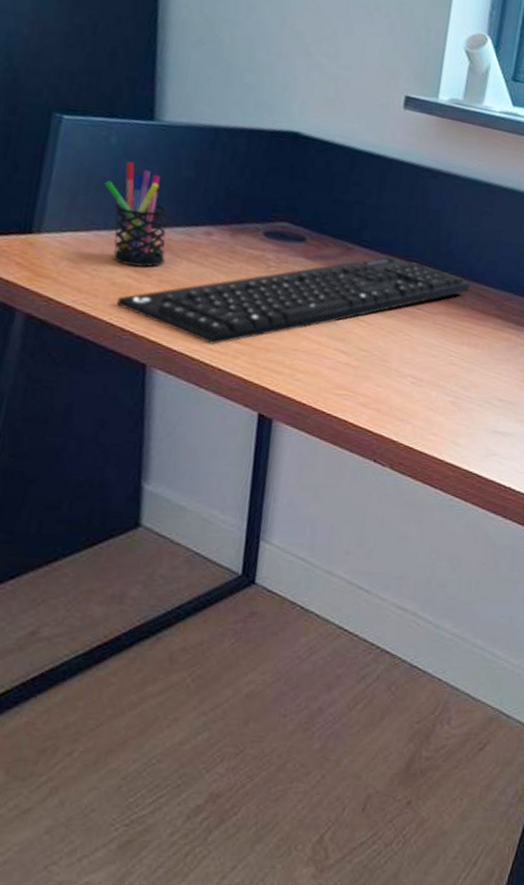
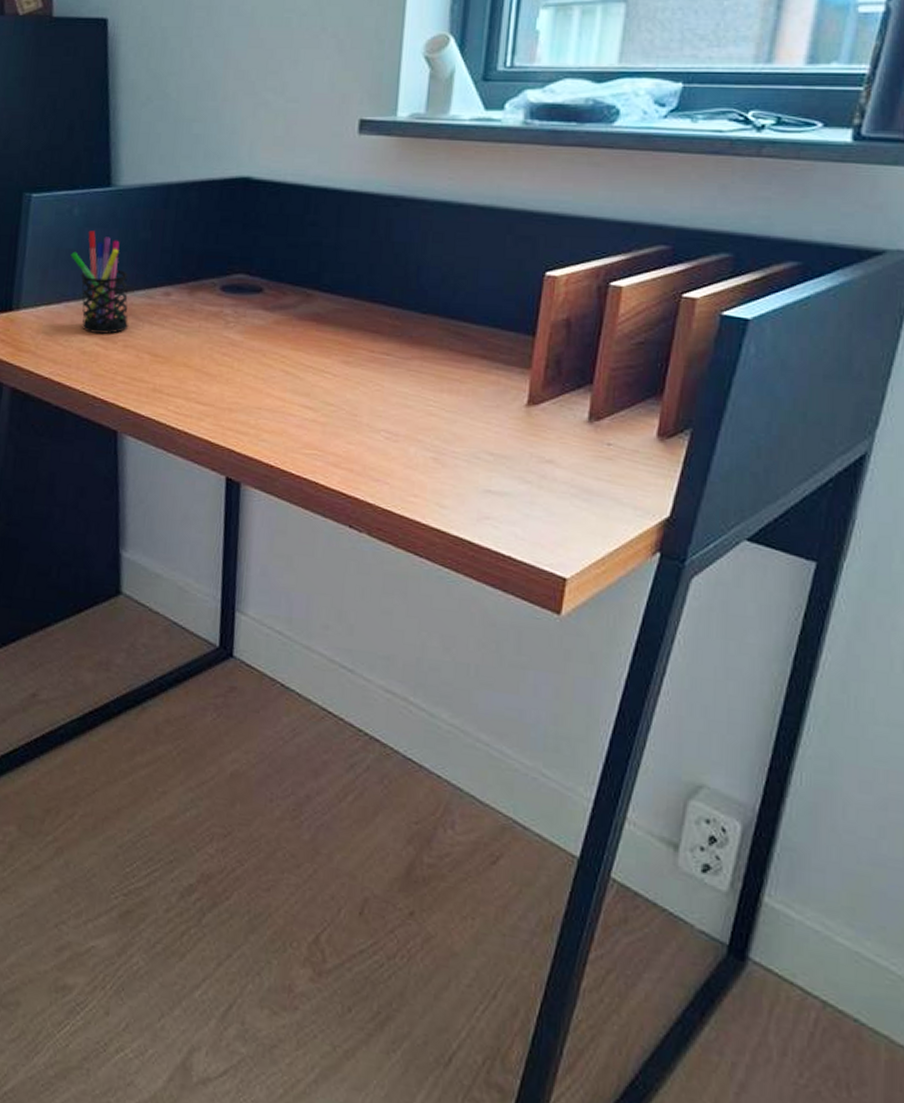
keyboard: present [116,256,471,345] -> none [87,299,448,408]

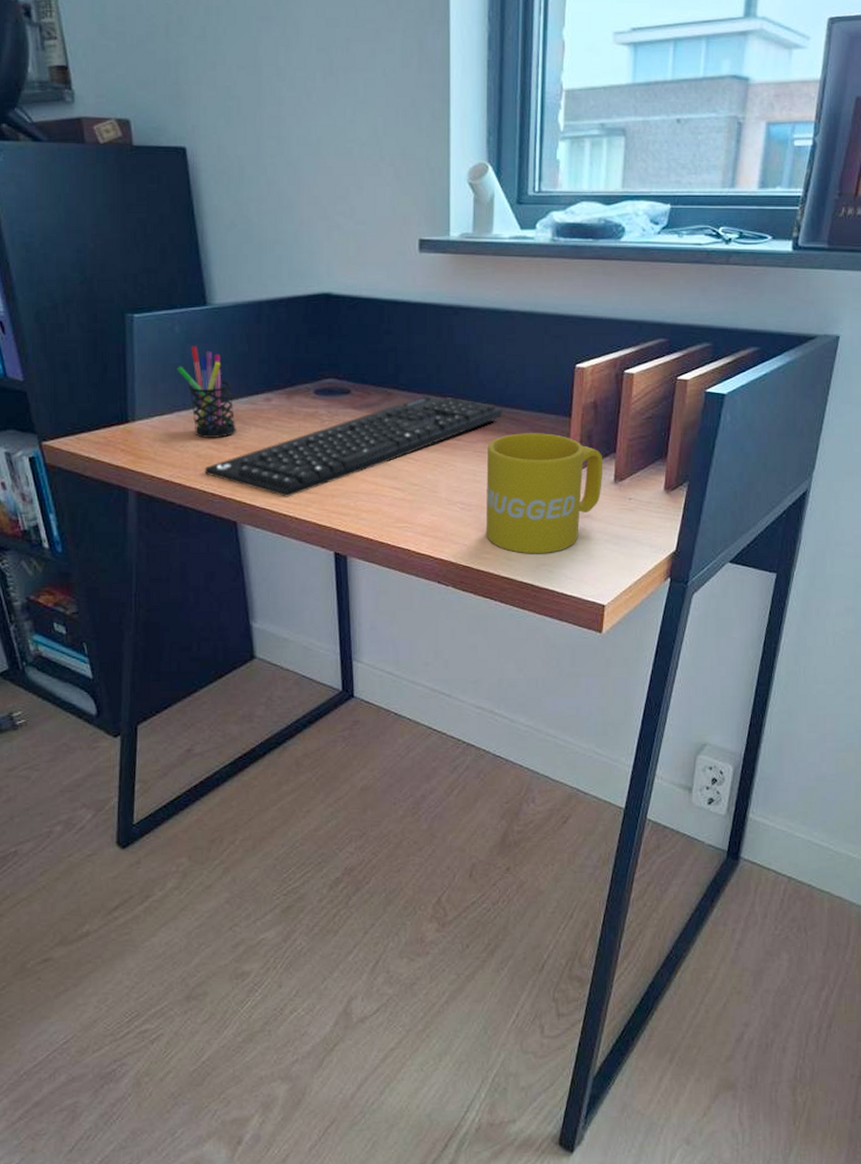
keyboard: none [87,299,448,408] -> present [204,395,503,497]
mug: none [414,351,575,505] -> present [485,433,603,554]

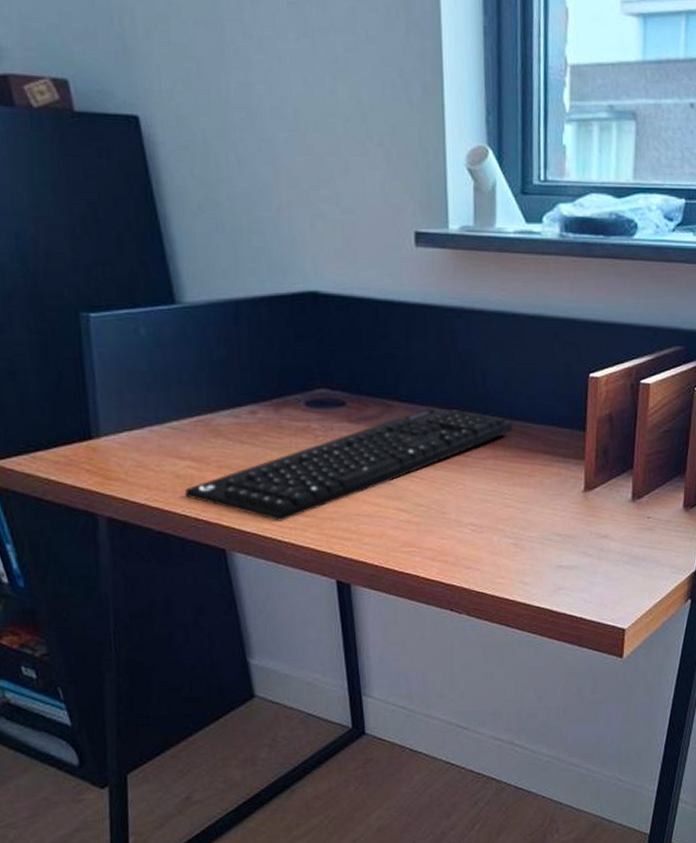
pen holder: present [177,346,236,438] -> none [145,351,219,456]
mug: present [485,433,603,554] -> none [497,448,621,578]

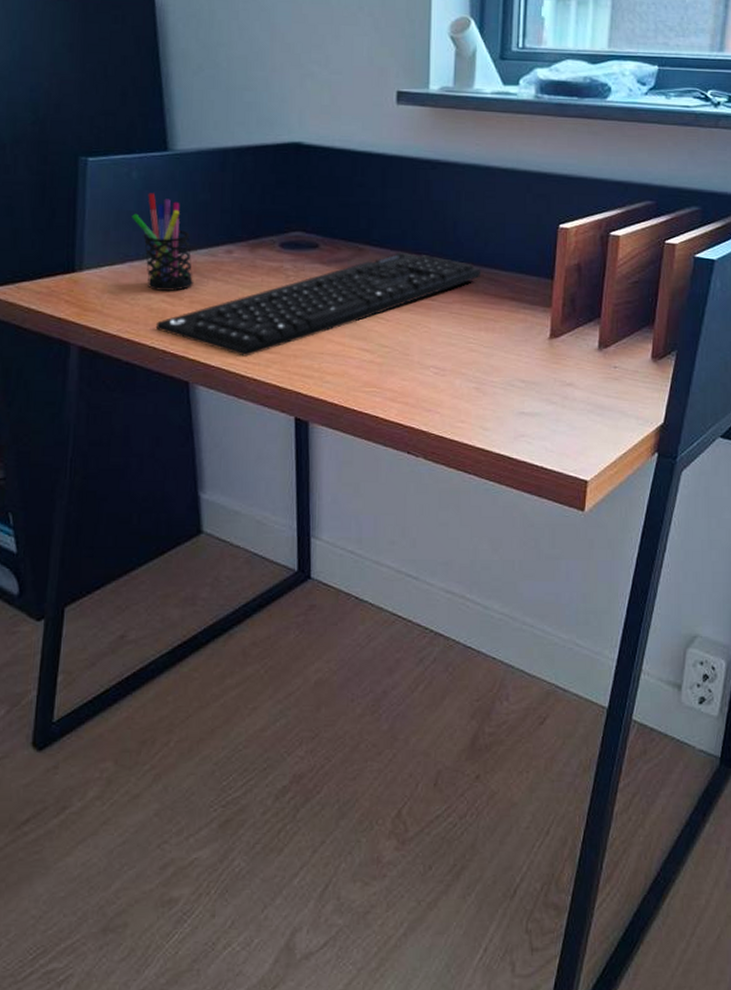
pen holder: none [145,351,219,456] -> present [132,193,193,291]

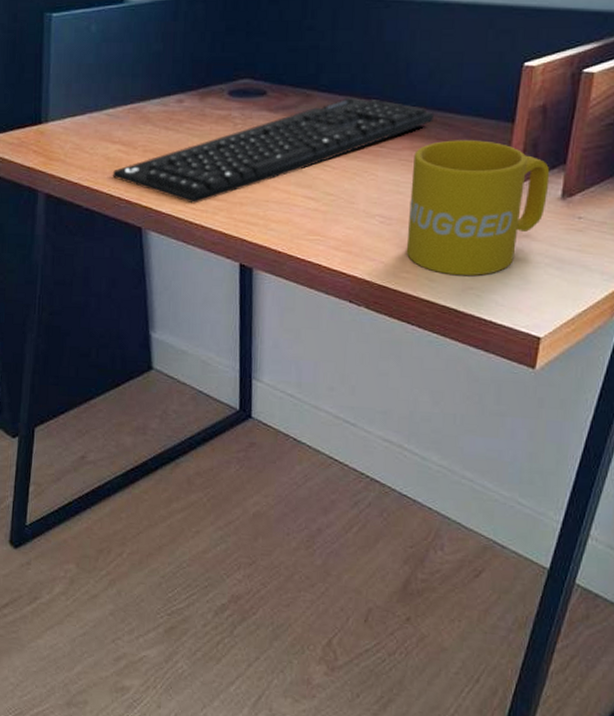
pen holder: present [132,193,193,291] -> none [91,45,146,140]
mug: none [460,294,587,424] -> present [406,140,550,277]

